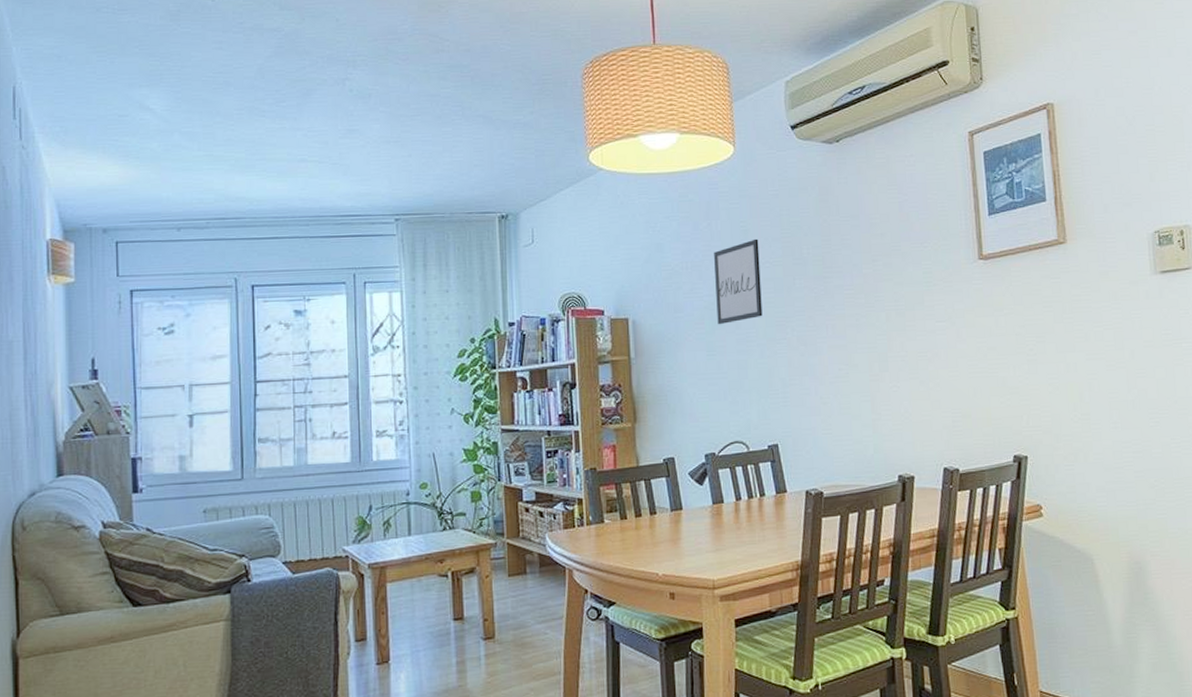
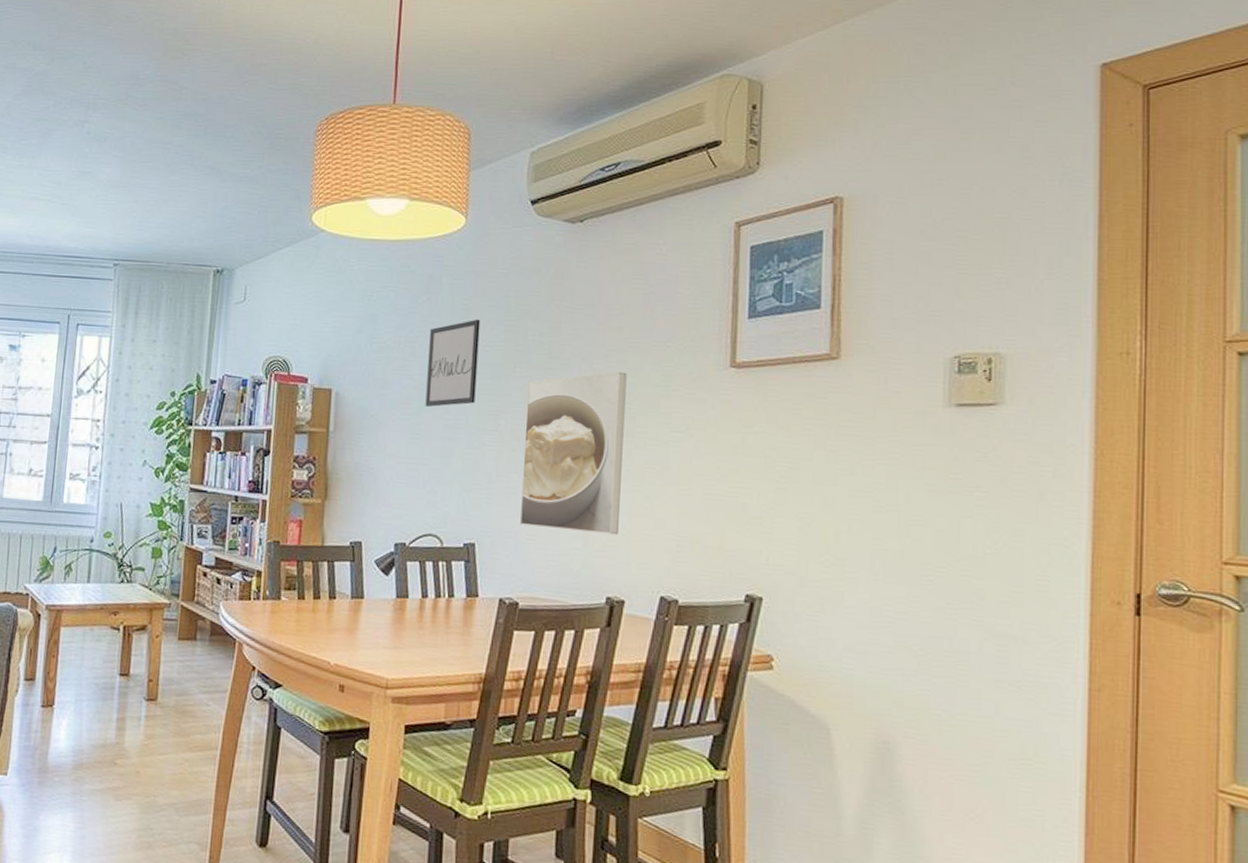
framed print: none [808,273,902,422] -> present [519,371,627,535]

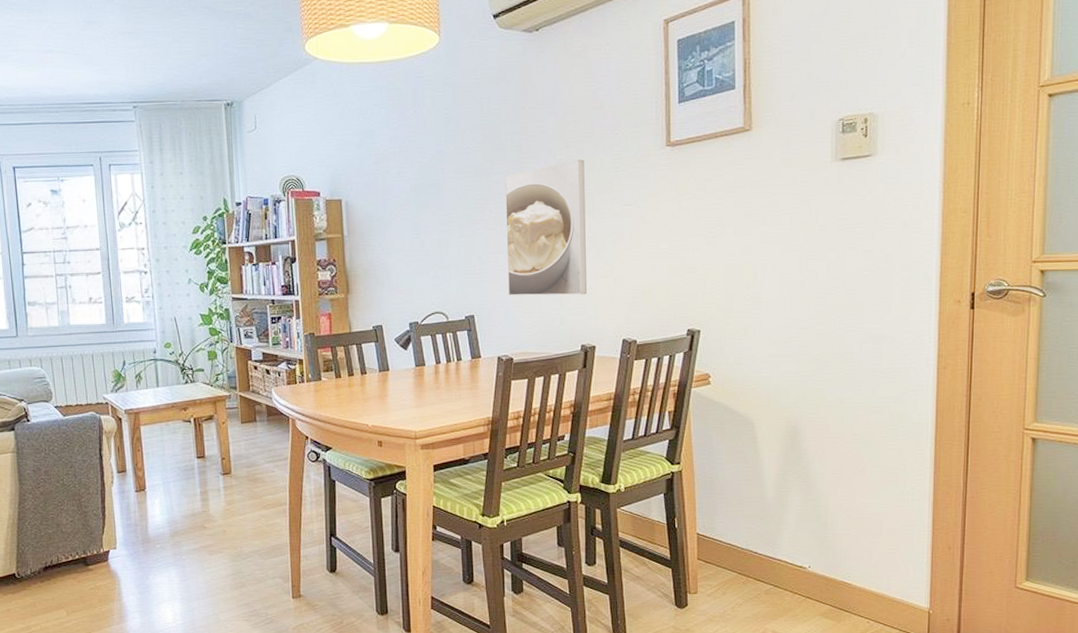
wall art: present [425,319,481,408] -> none [419,125,463,207]

